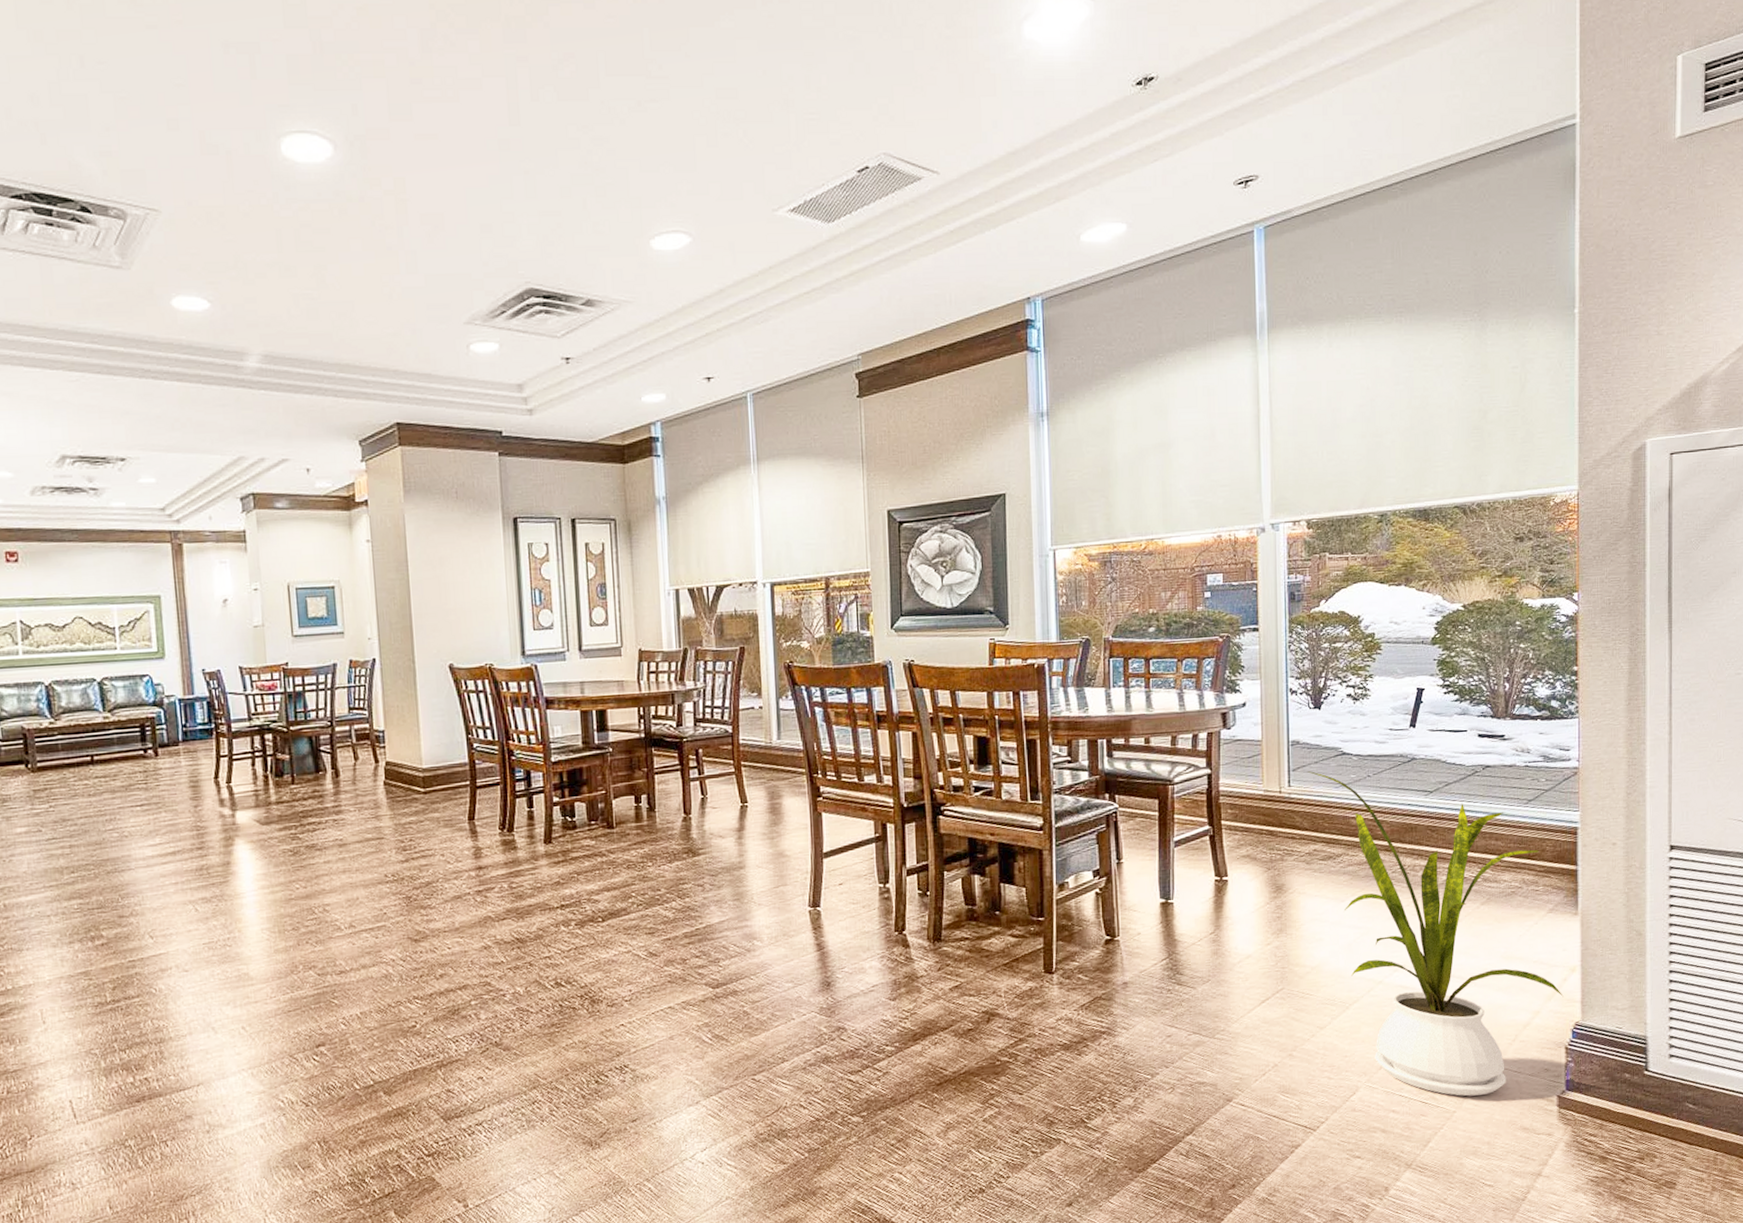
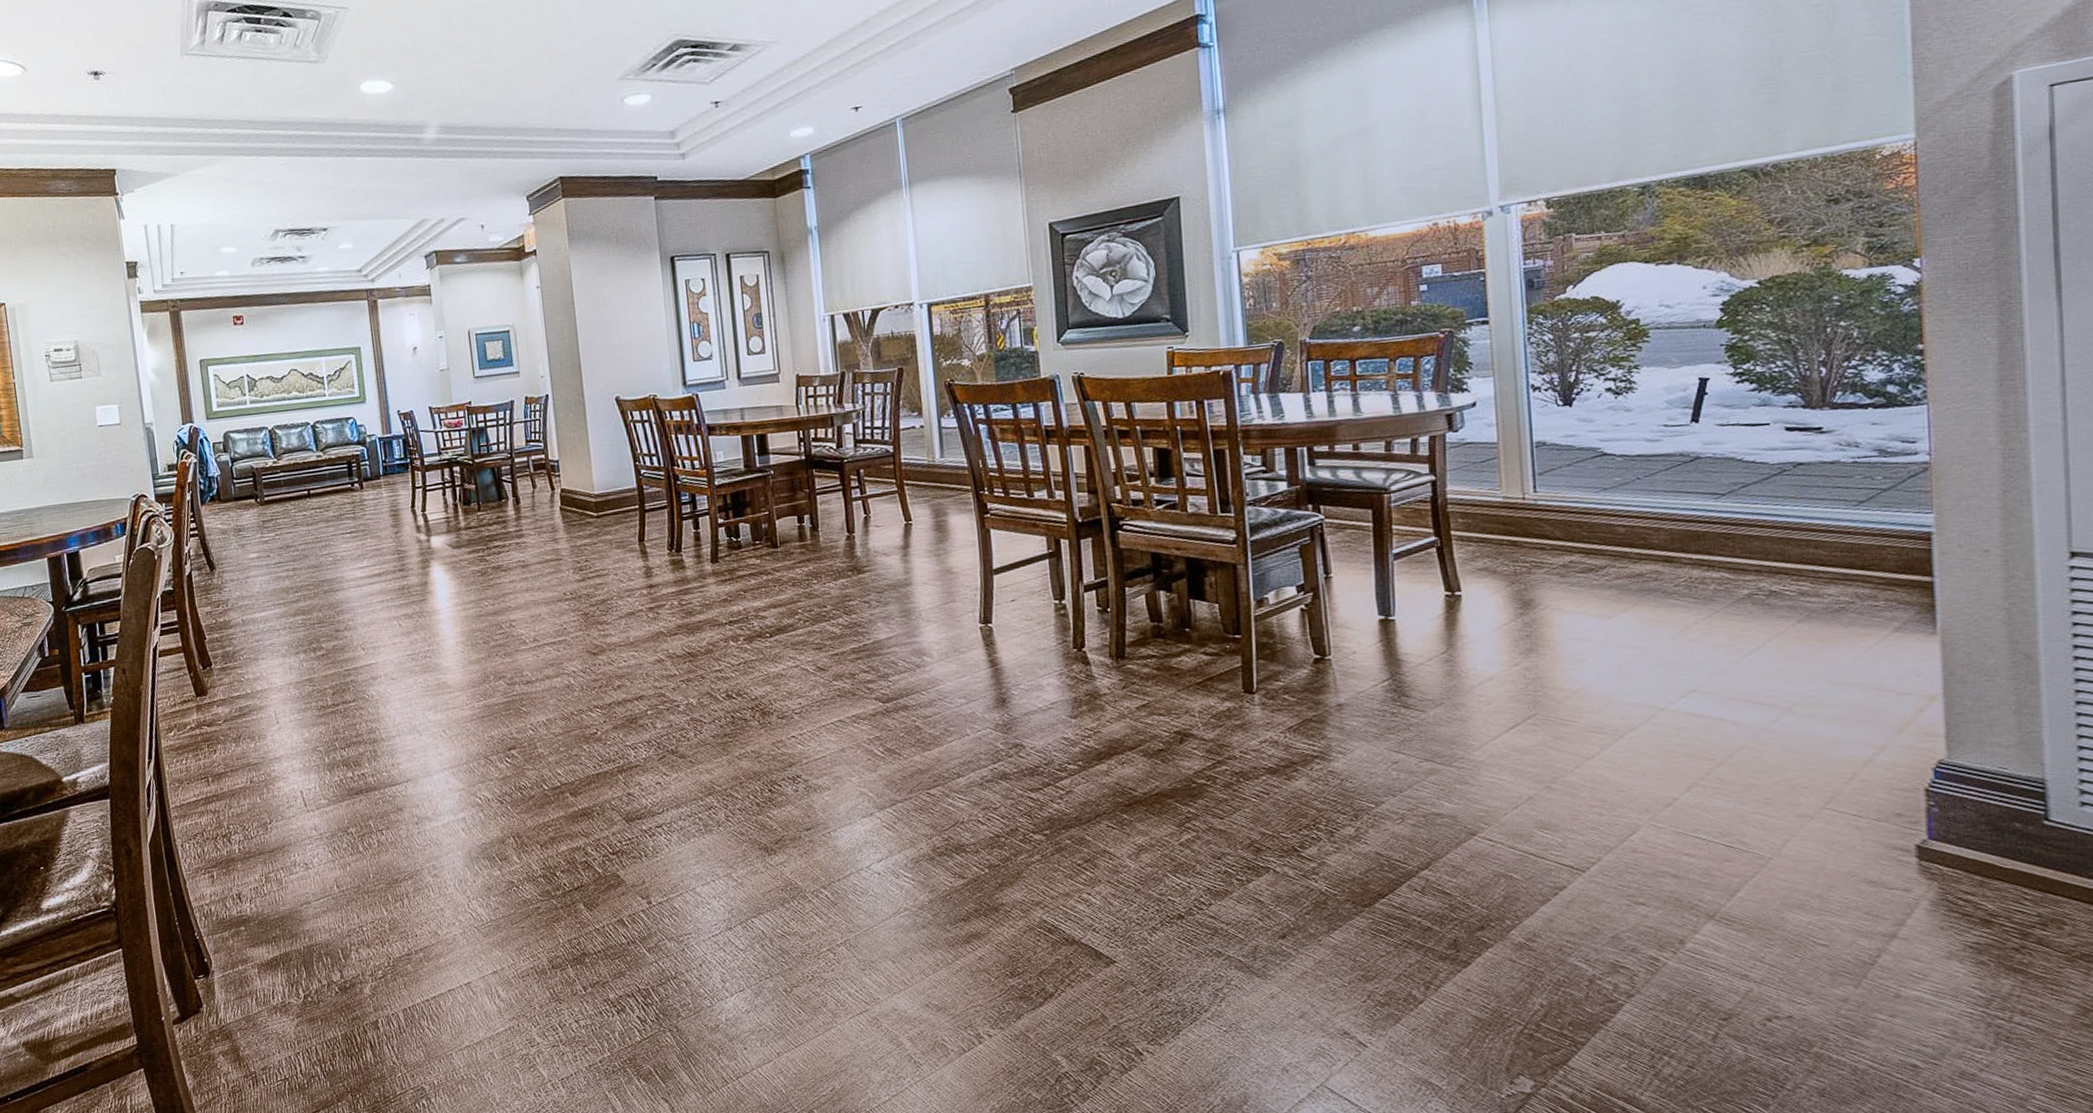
house plant: present [1307,771,1563,1097] -> none [1557,475,1920,842]

